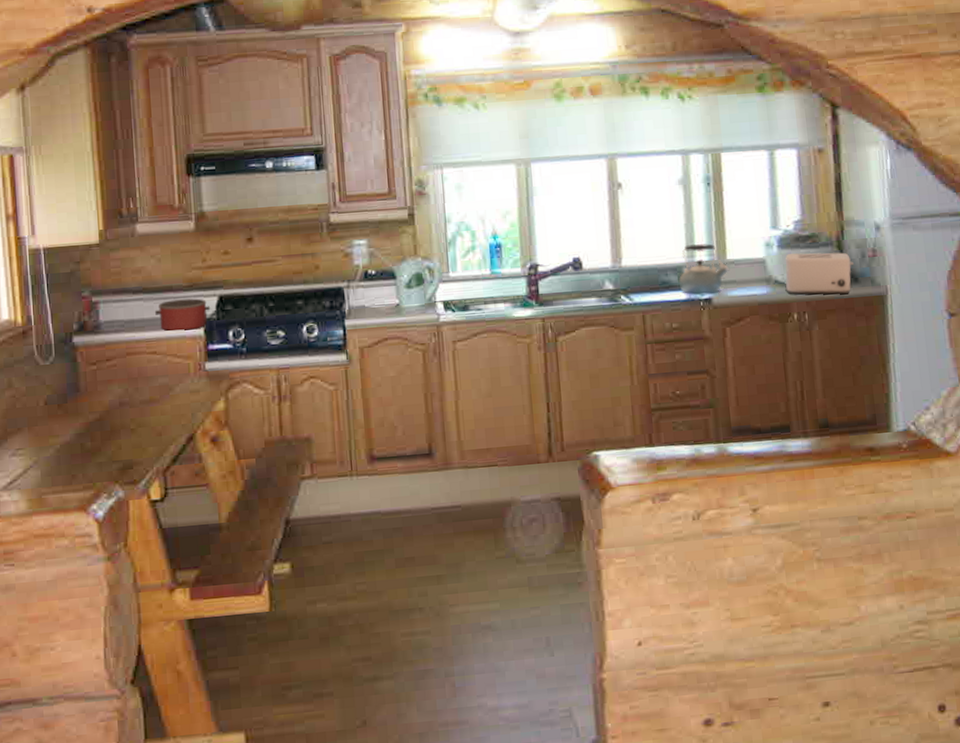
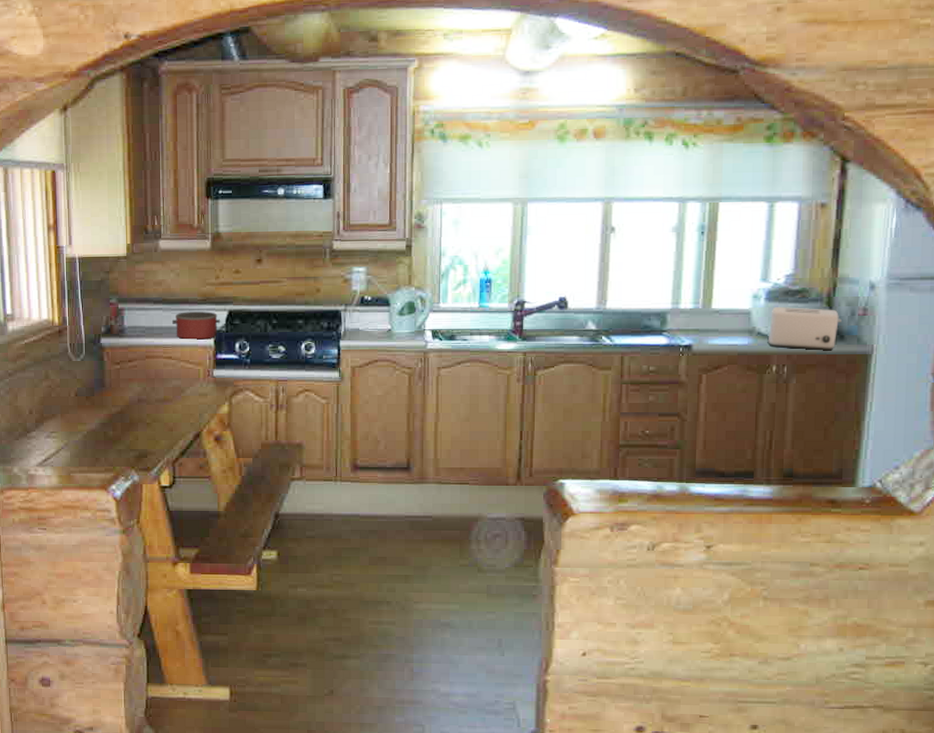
kettle: present [679,243,729,296] -> none [661,291,713,342]

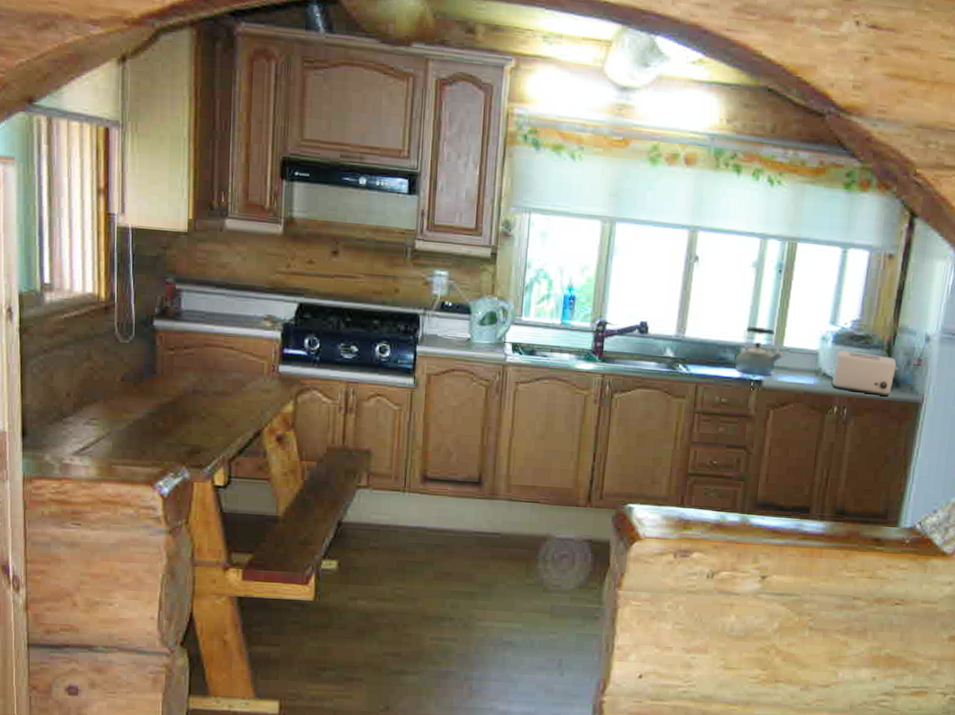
cooking pot: present [172,311,221,340] -> none [236,299,290,332]
kettle: none [661,291,713,342] -> present [735,326,784,377]

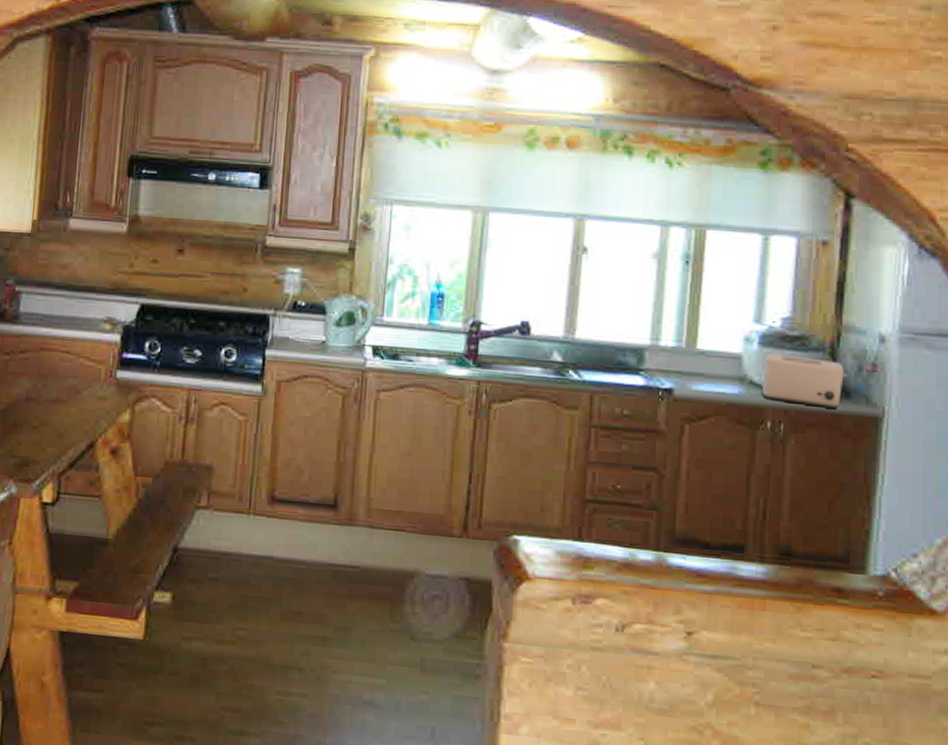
kettle: present [735,326,784,377] -> none [638,325,698,385]

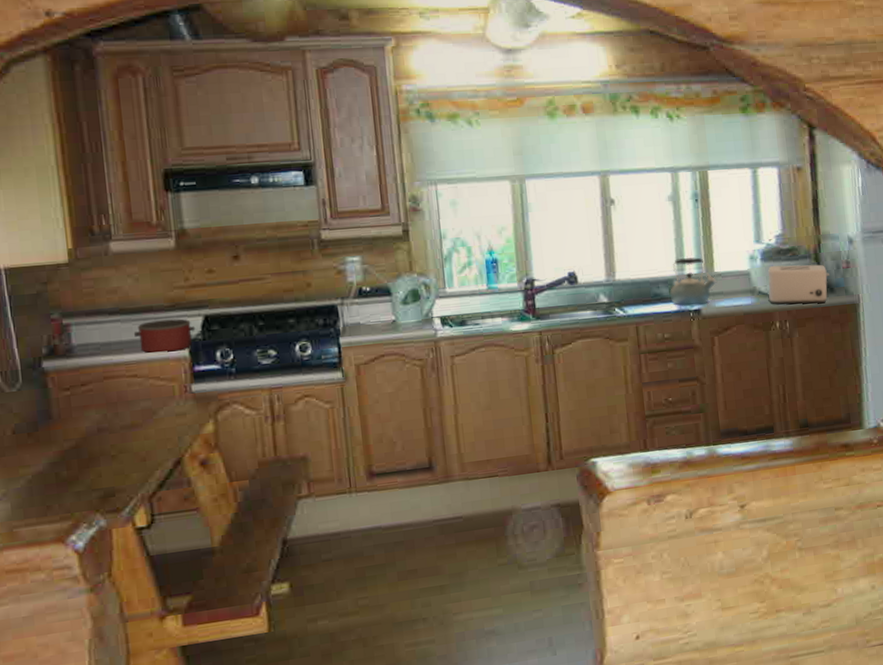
cooking pot: none [75,301,131,335] -> present [134,318,196,353]
kettle: none [638,325,698,385] -> present [670,257,717,307]

